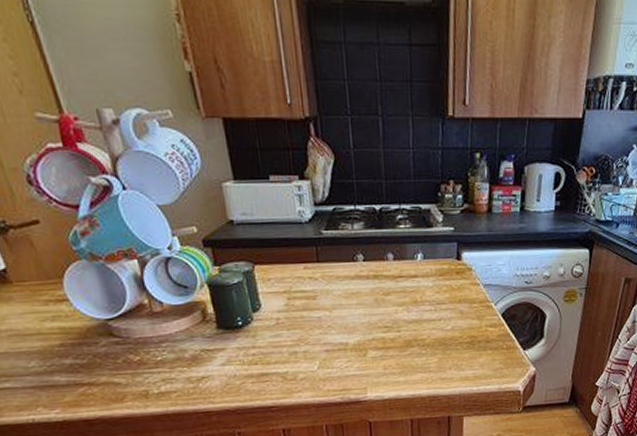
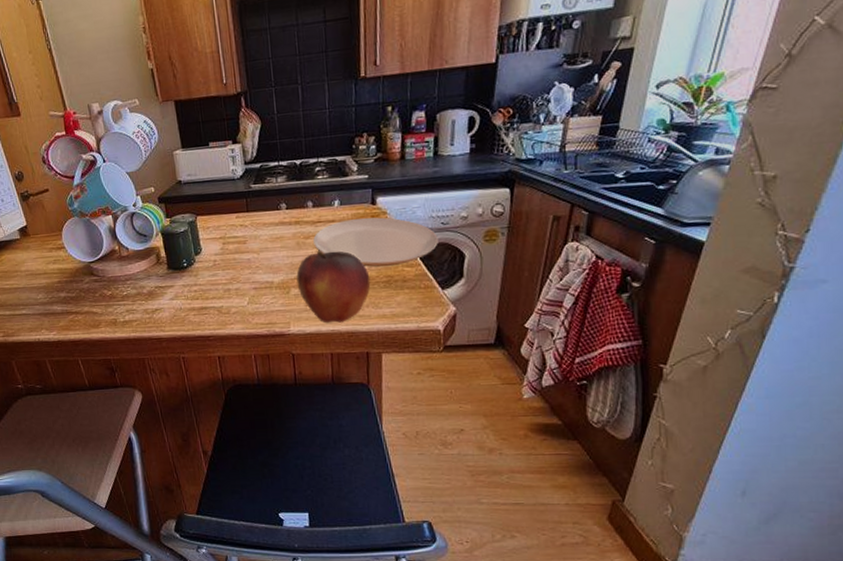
fruit: none [374,307,454,388] -> present [296,249,371,324]
plate: none [394,273,522,327] -> present [313,217,438,267]

